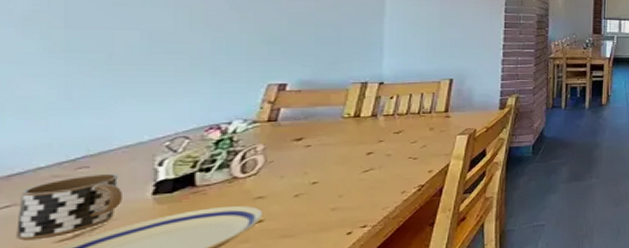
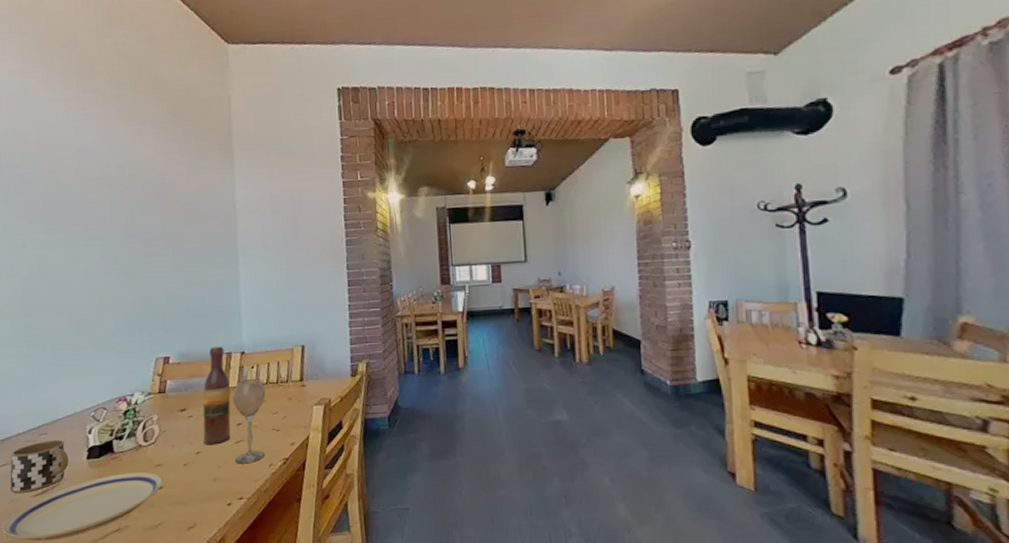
wine bottle: none [323,76,362,175] -> present [203,346,231,445]
wineglass: none [361,108,405,193] -> present [233,378,266,464]

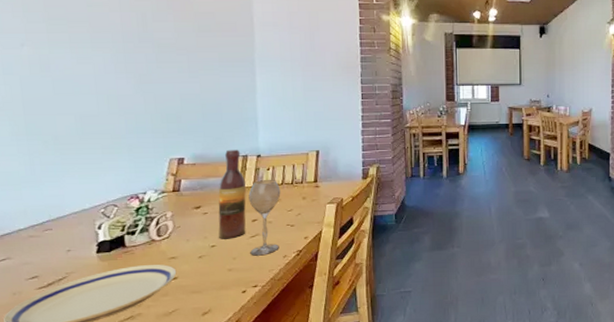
cup: present [10,439,69,493] -> none [11,234,77,286]

